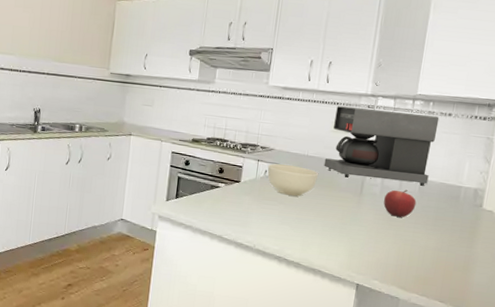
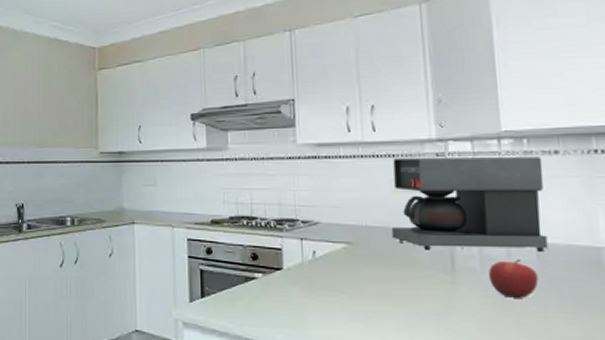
bowl: present [267,163,319,197] -> none [315,241,388,282]

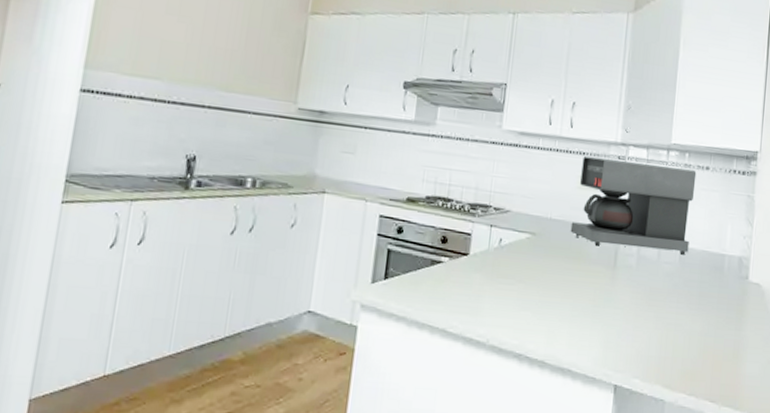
fruit: present [489,259,539,298] -> none [641,260,678,295]

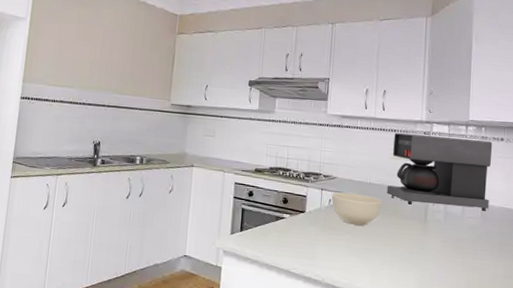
bowl: none [502,229,565,272] -> present [331,192,383,226]

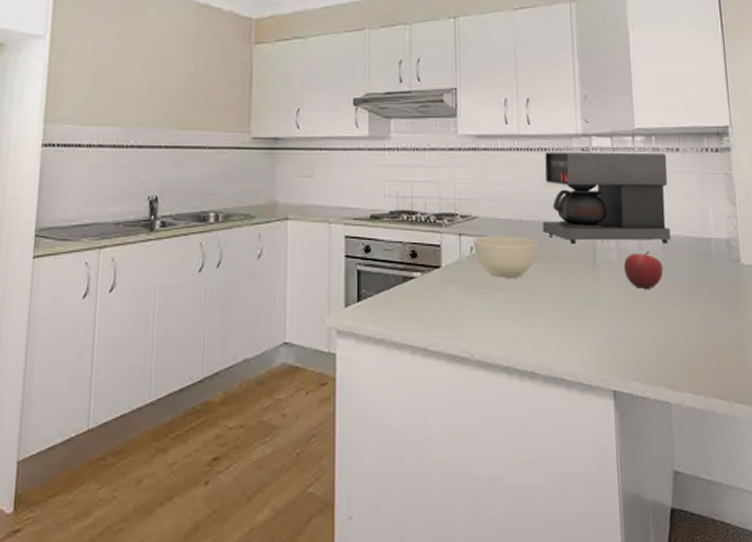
fruit: none [449,215,480,244] -> present [624,251,664,289]

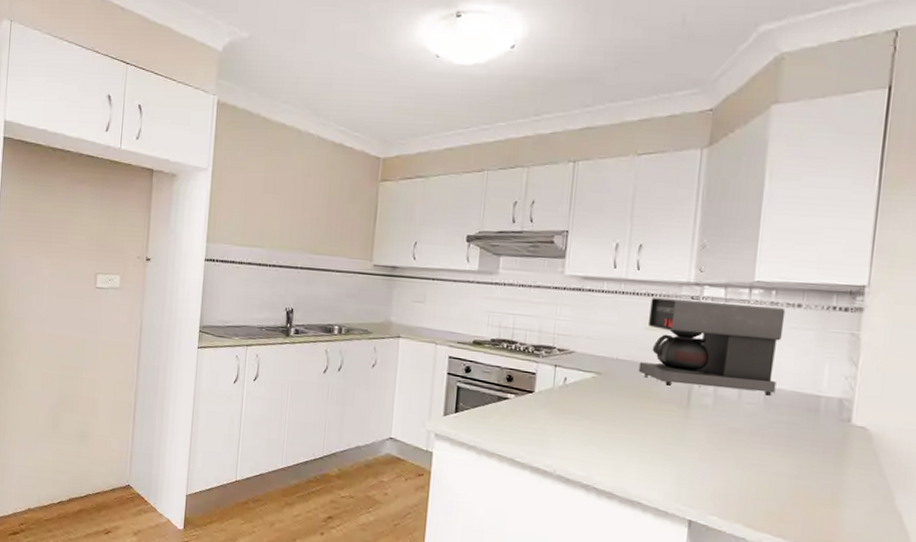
bowl: present [472,236,539,278] -> none [567,369,633,410]
fruit: present [624,251,664,289] -> none [718,400,762,436]

